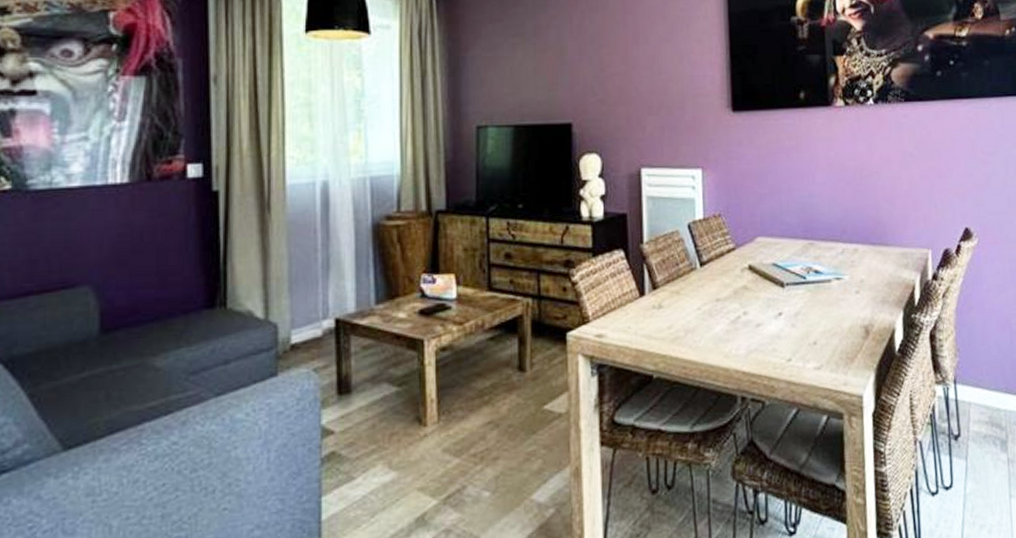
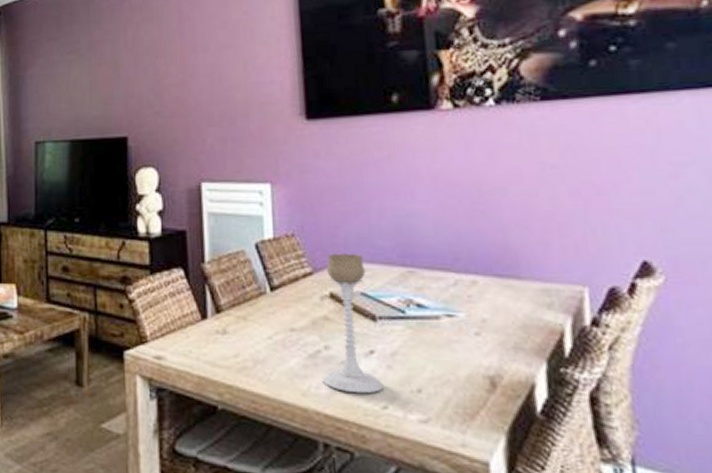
candle holder: none [741,230,788,351] -> present [322,253,383,394]

